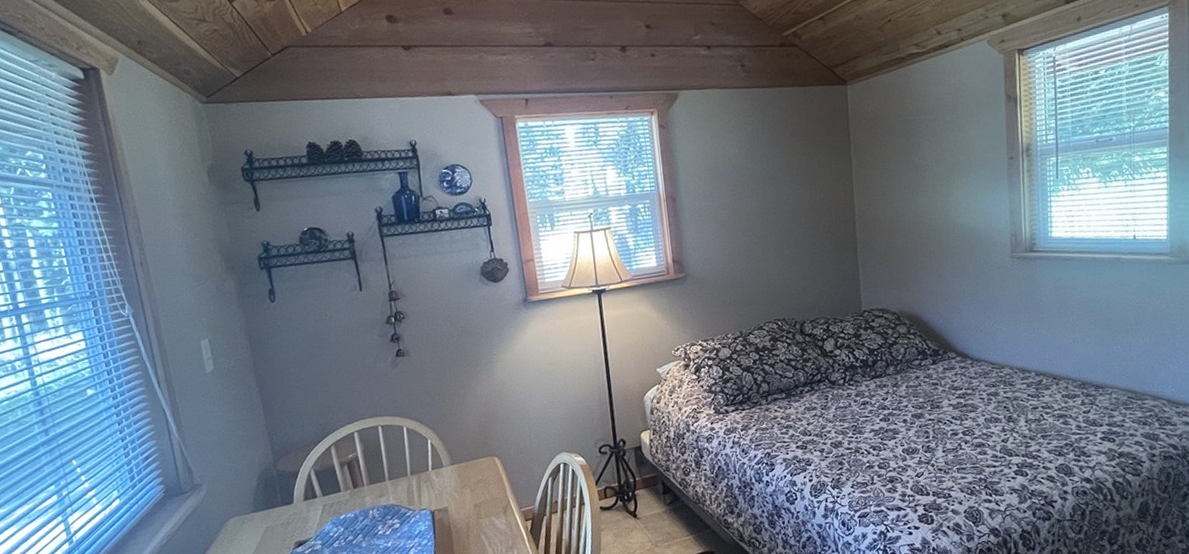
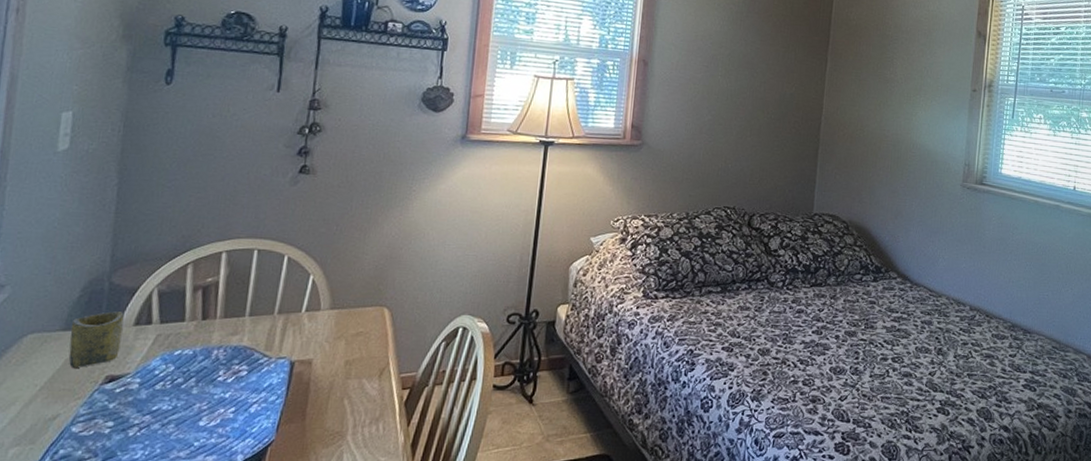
cup: none [258,491,300,539] -> present [68,311,124,368]

